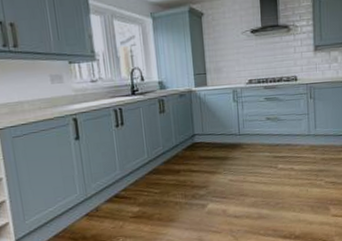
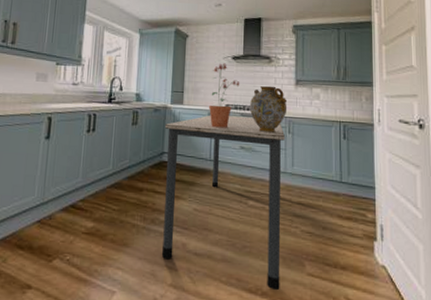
dining table: none [191,88,310,233] -> present [161,115,285,291]
potted plant: none [233,38,261,104] -> present [209,63,240,128]
ceramic jug: none [271,55,308,101] -> present [249,86,288,132]

